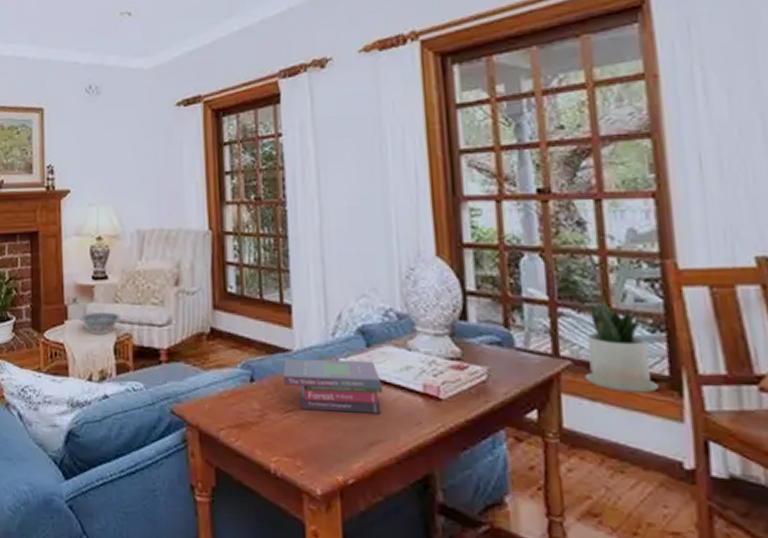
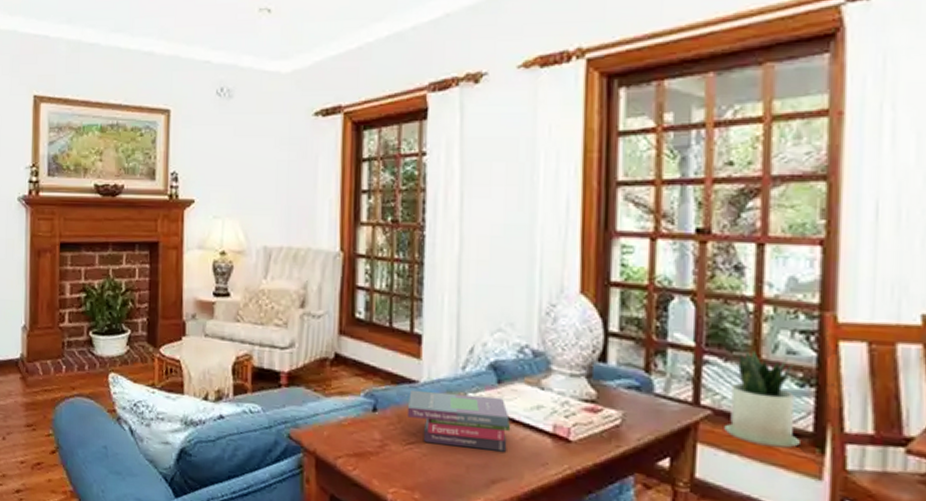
decorative bowl: present [80,312,121,336] -> none [198,330,242,355]

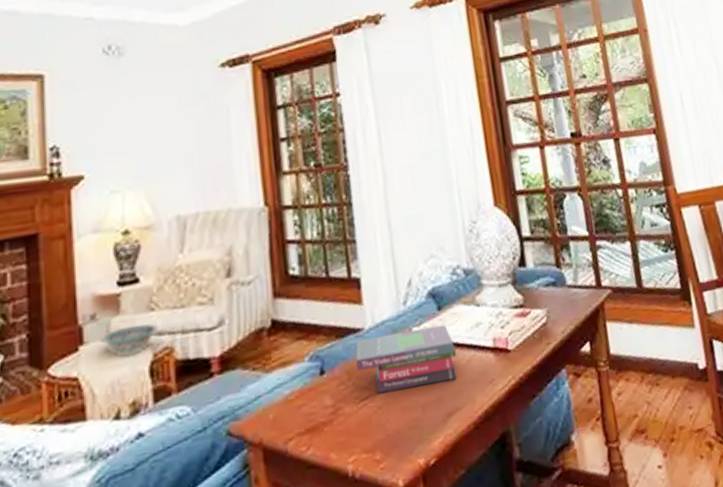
decorative bowl: none [198,330,242,355] -> present [101,324,159,358]
planter: present [724,351,800,449] -> none [618,229,675,311]

